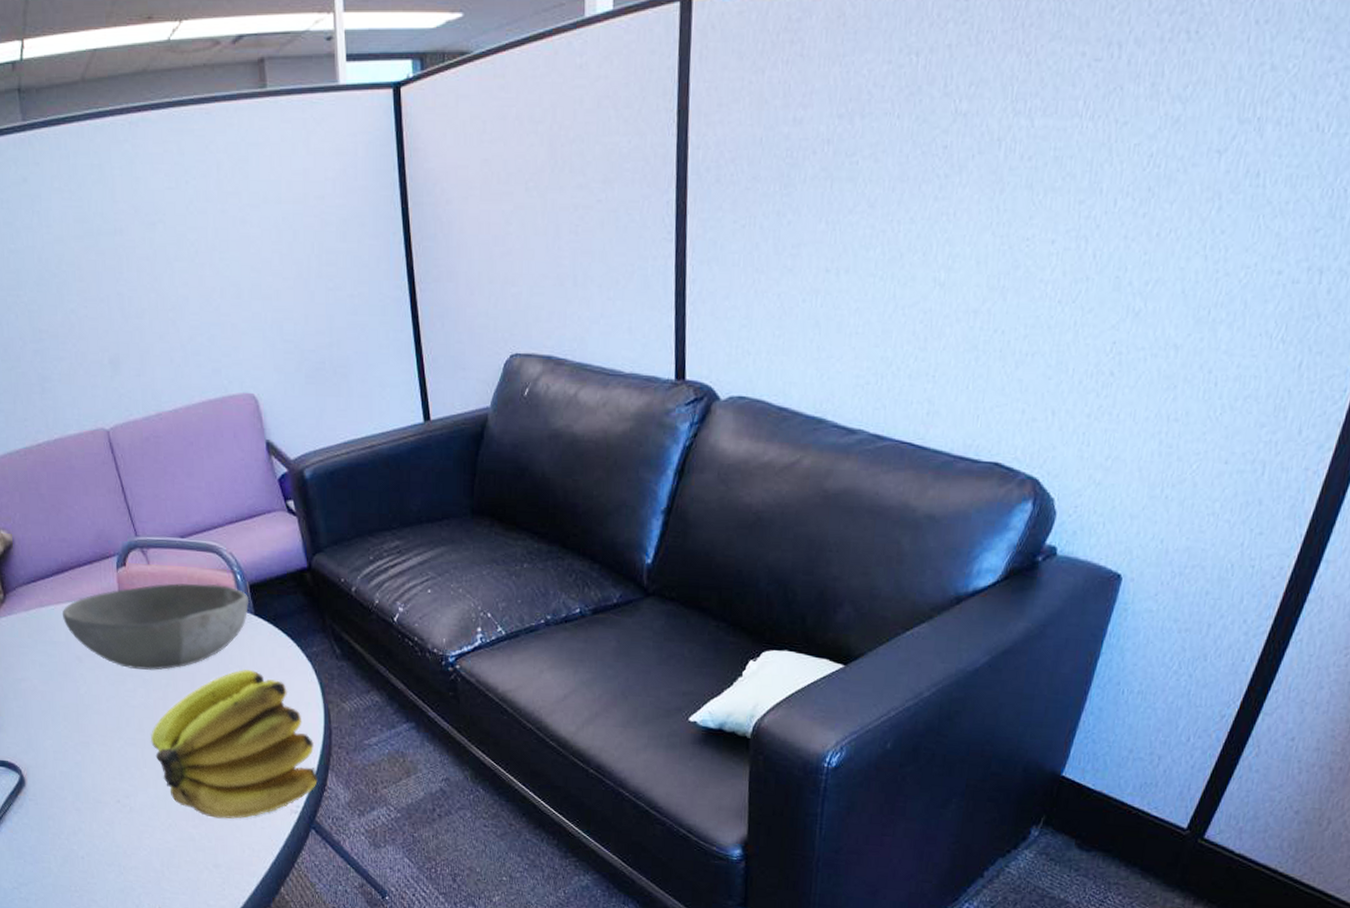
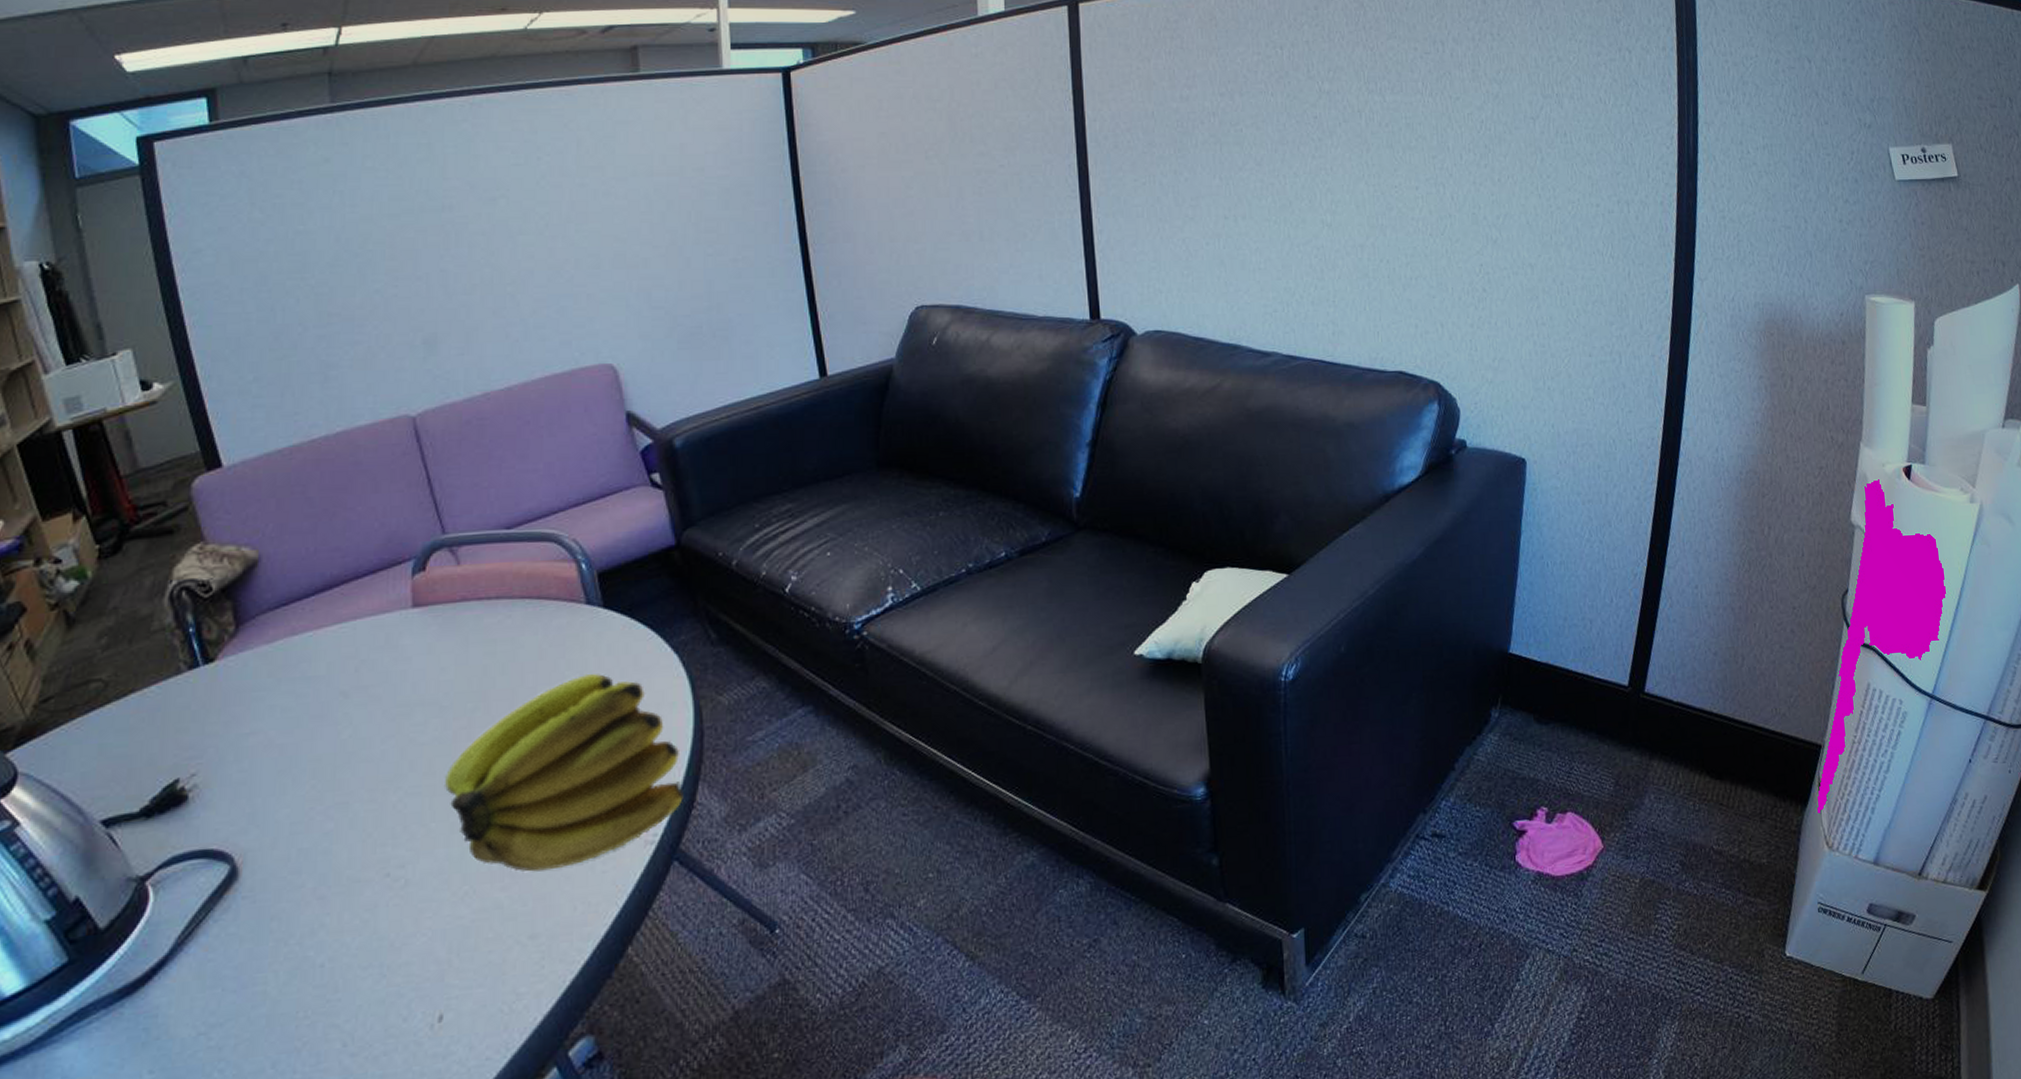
bowl: present [62,583,250,670] -> none [323,577,597,697]

